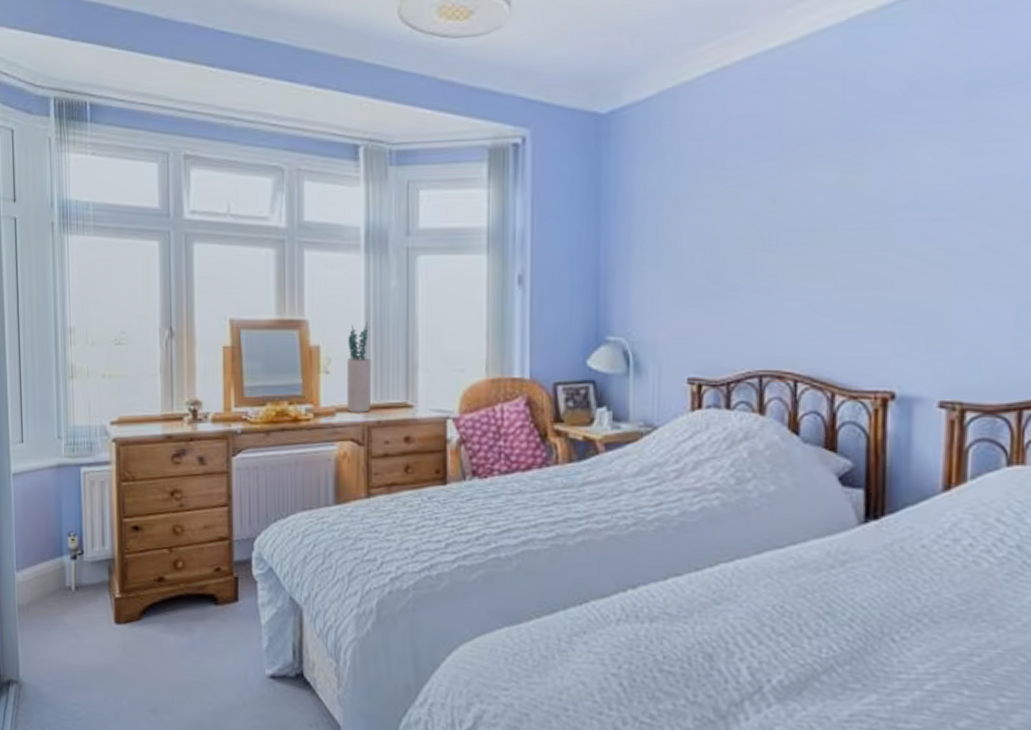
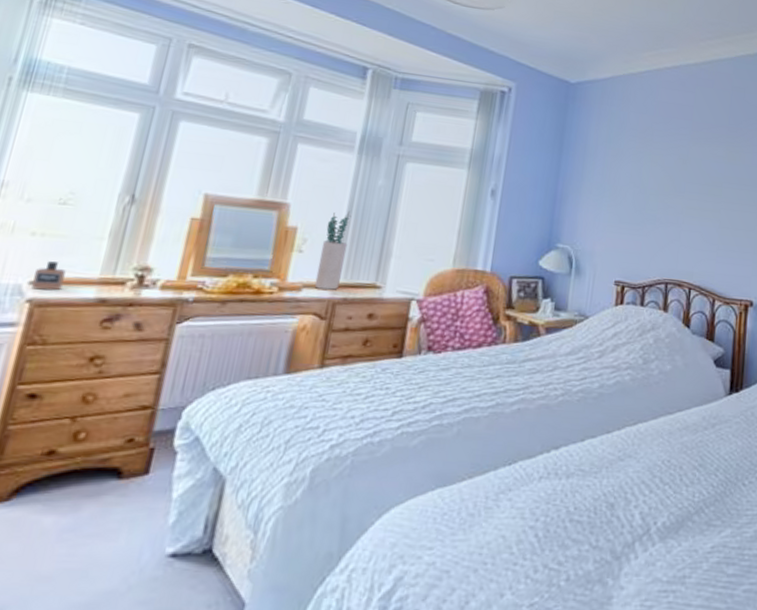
perfume: none [113,402,135,429] -> present [31,261,66,290]

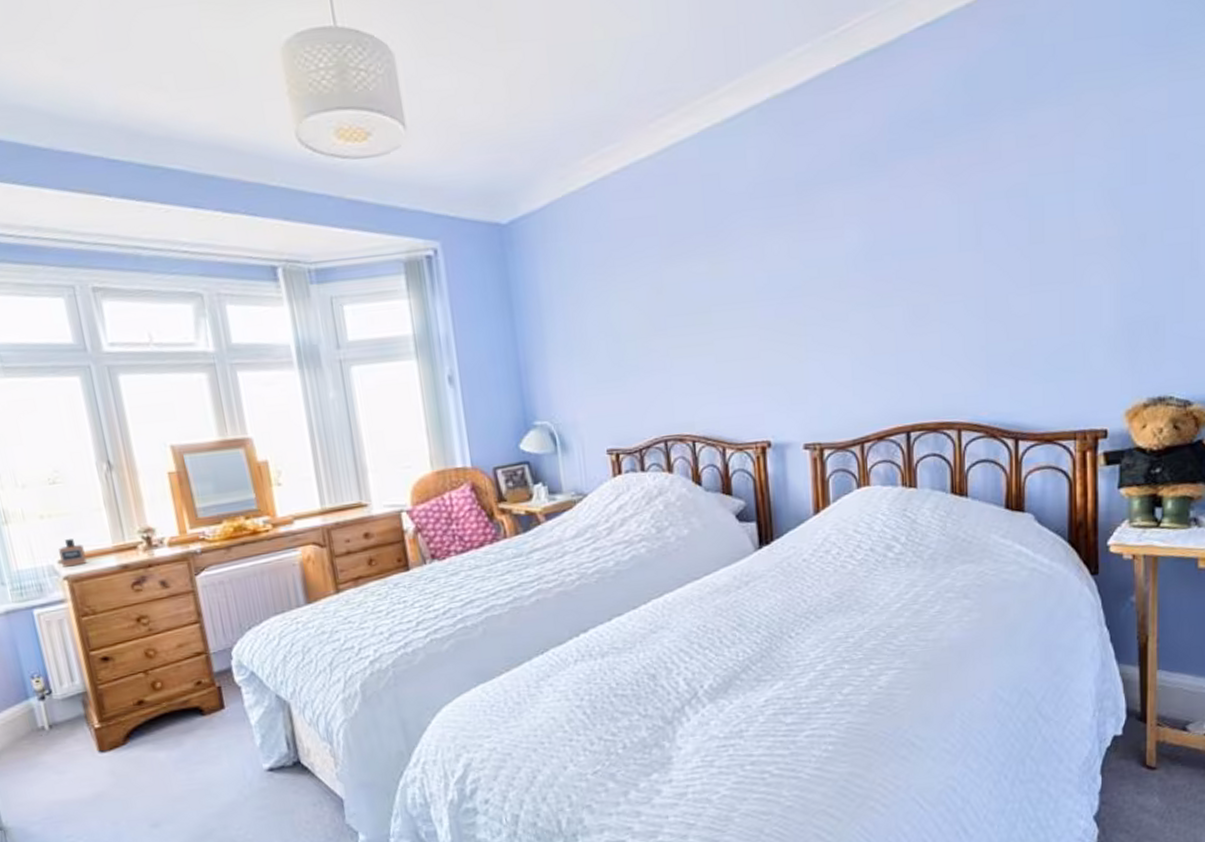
vase: present [314,210,352,291] -> none [294,432,327,519]

